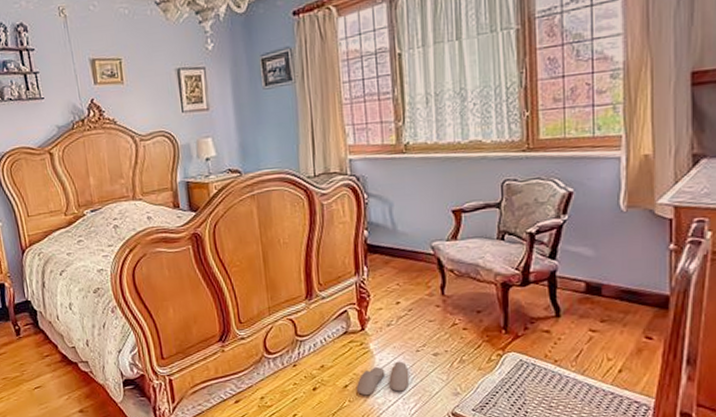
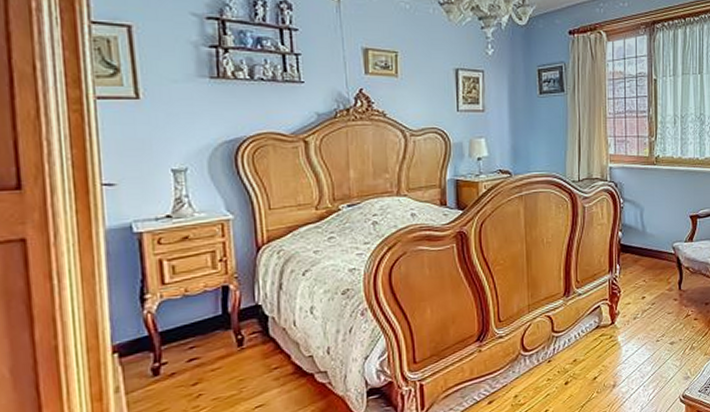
slippers: present [356,361,410,396] -> none [604,351,650,386]

